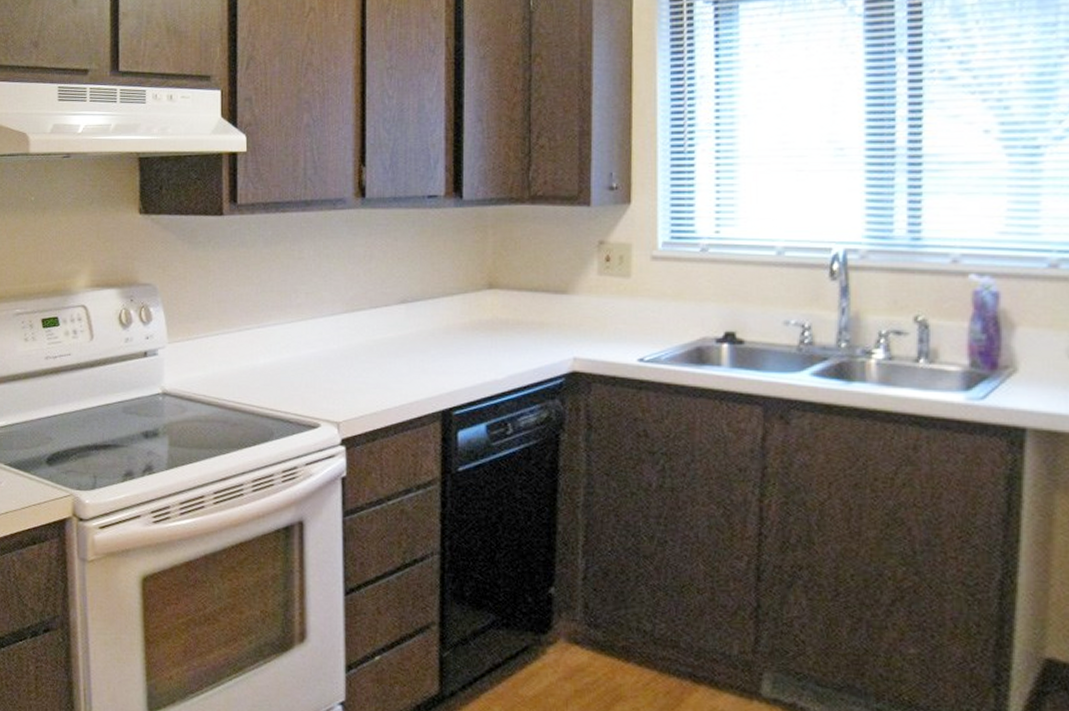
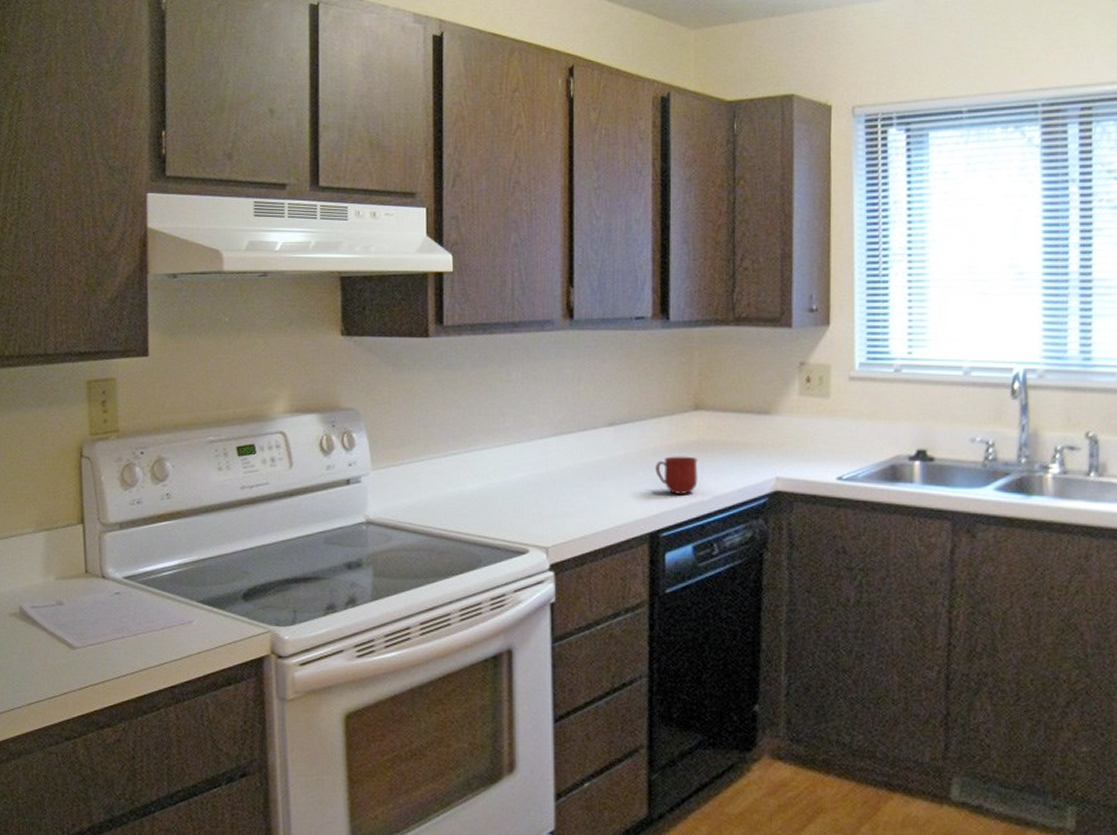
mug: none [448,334,492,373] -> present [655,456,698,494]

